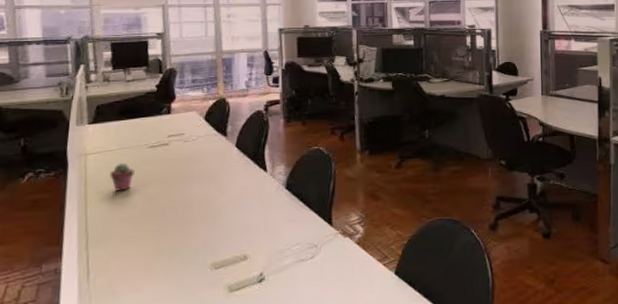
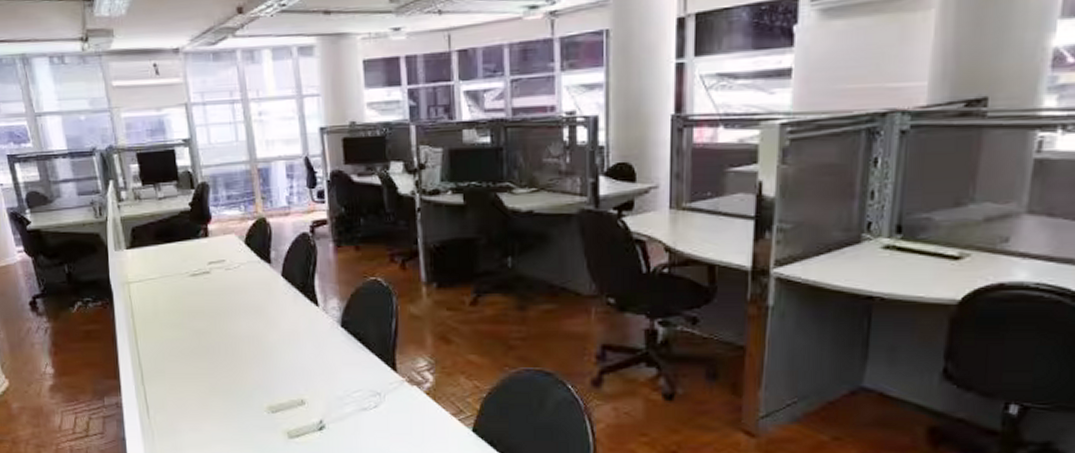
potted succulent: present [110,163,135,191] -> none [155,292,179,324]

